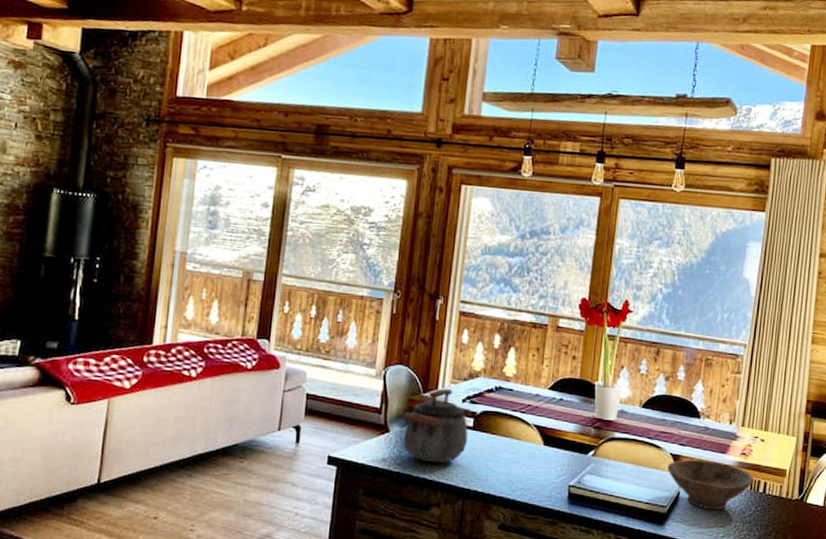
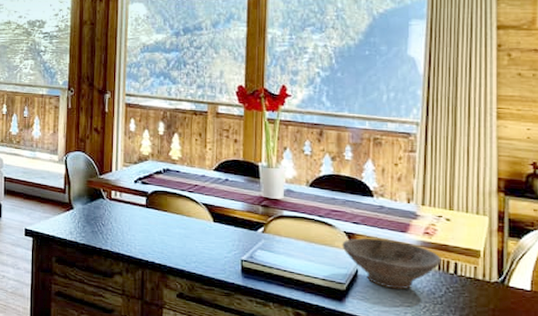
kettle: present [403,388,472,463] -> none [85,171,144,237]

